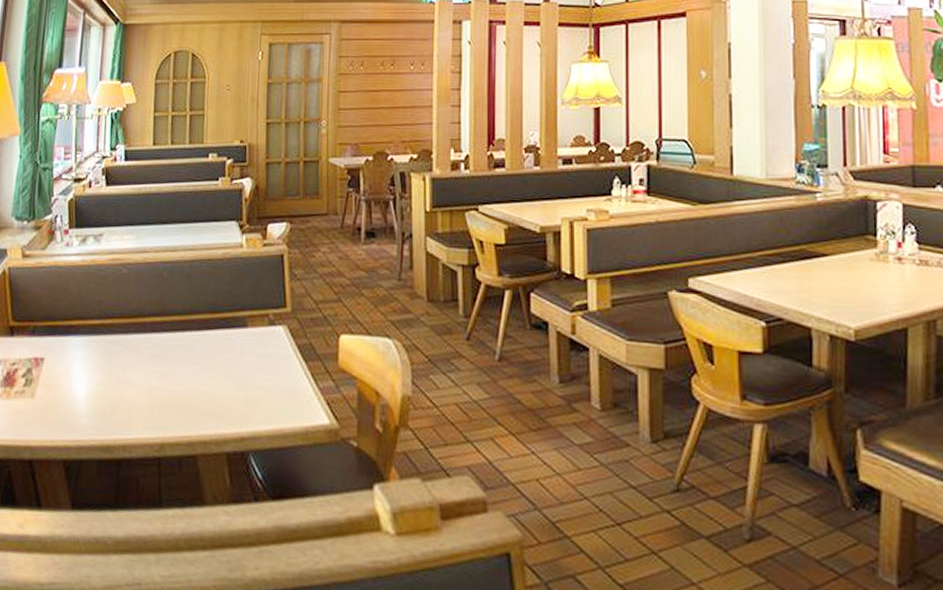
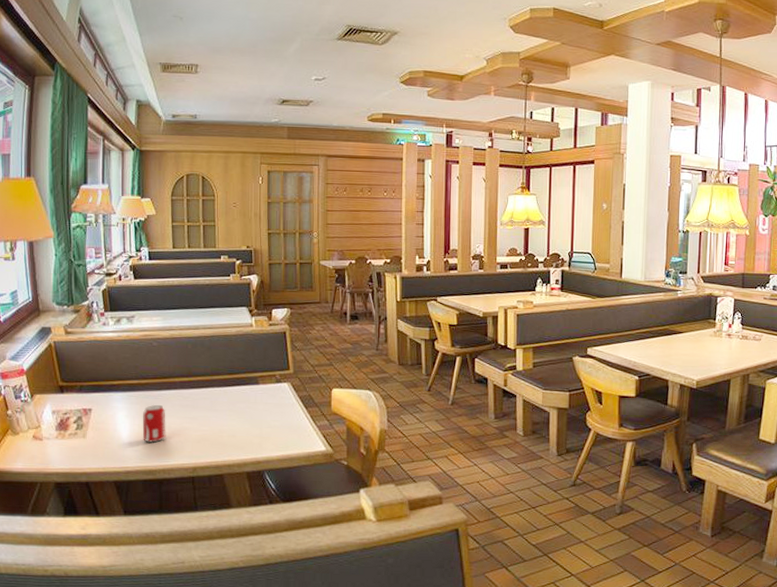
beverage can: none [102,353,131,407] -> present [143,404,166,443]

